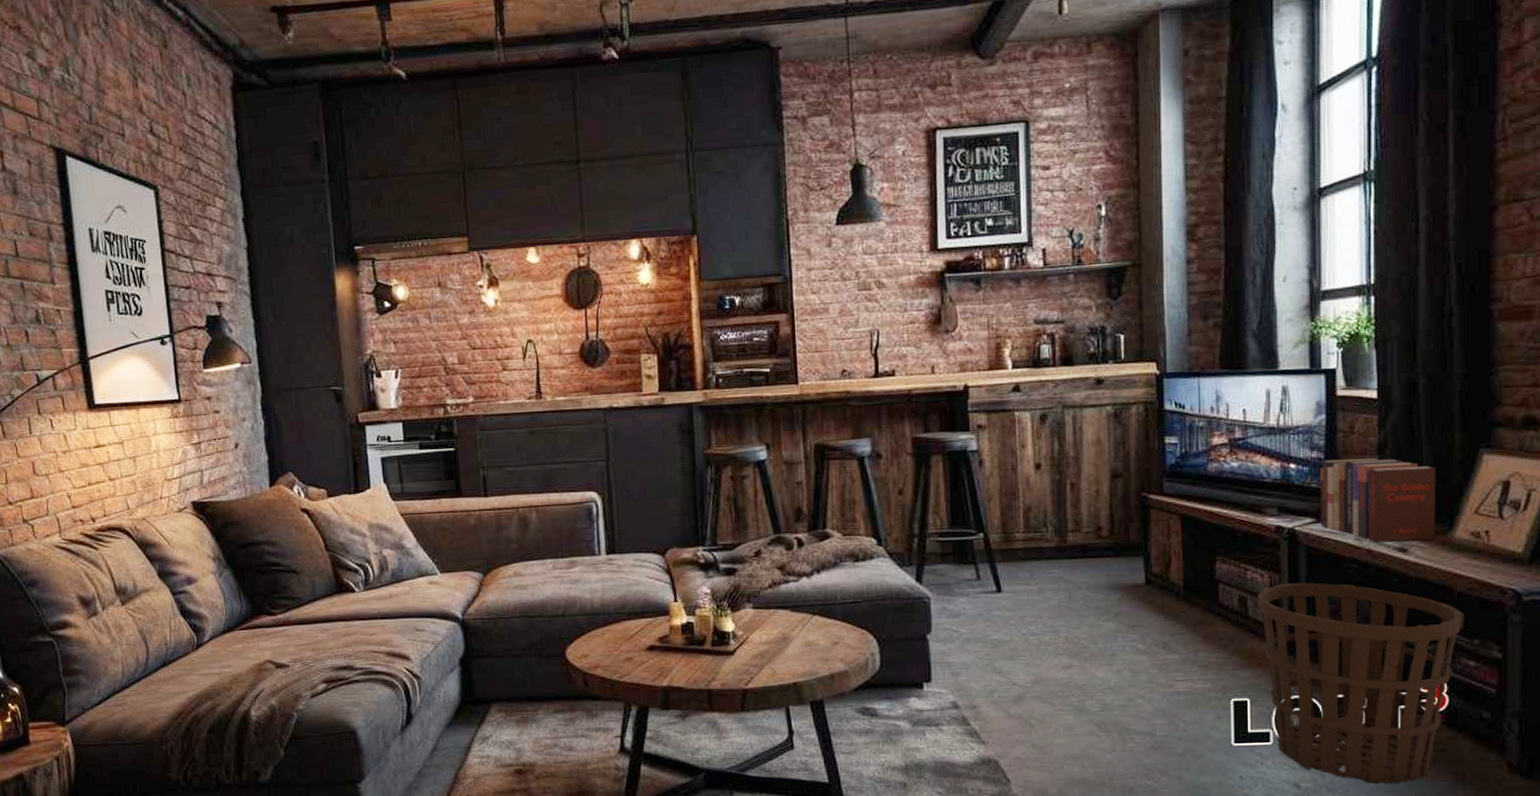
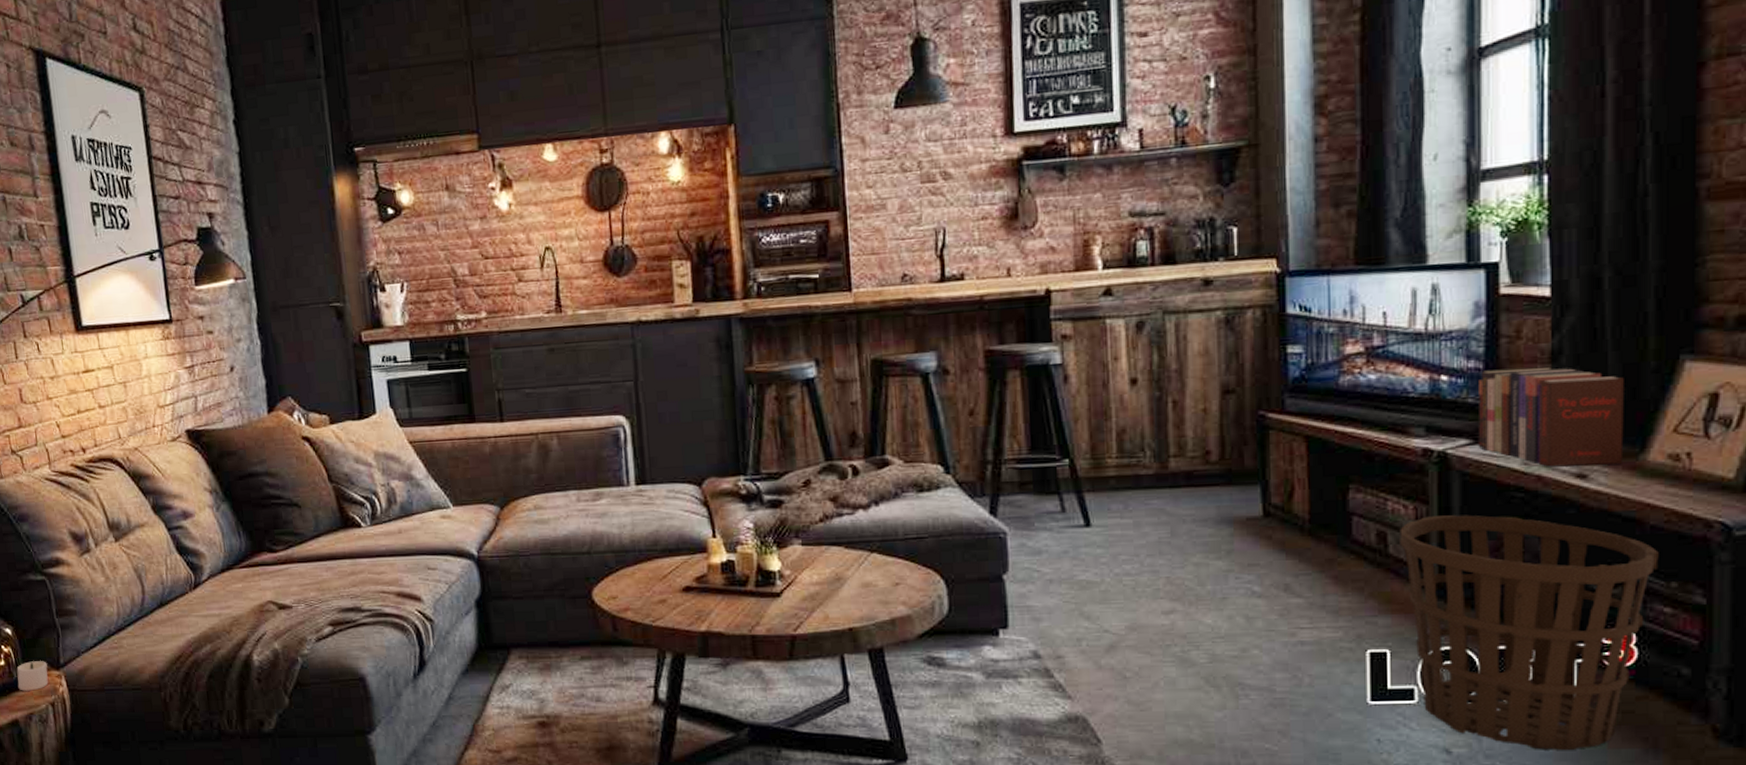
candle: none [23,718,54,747] -> present [16,661,49,691]

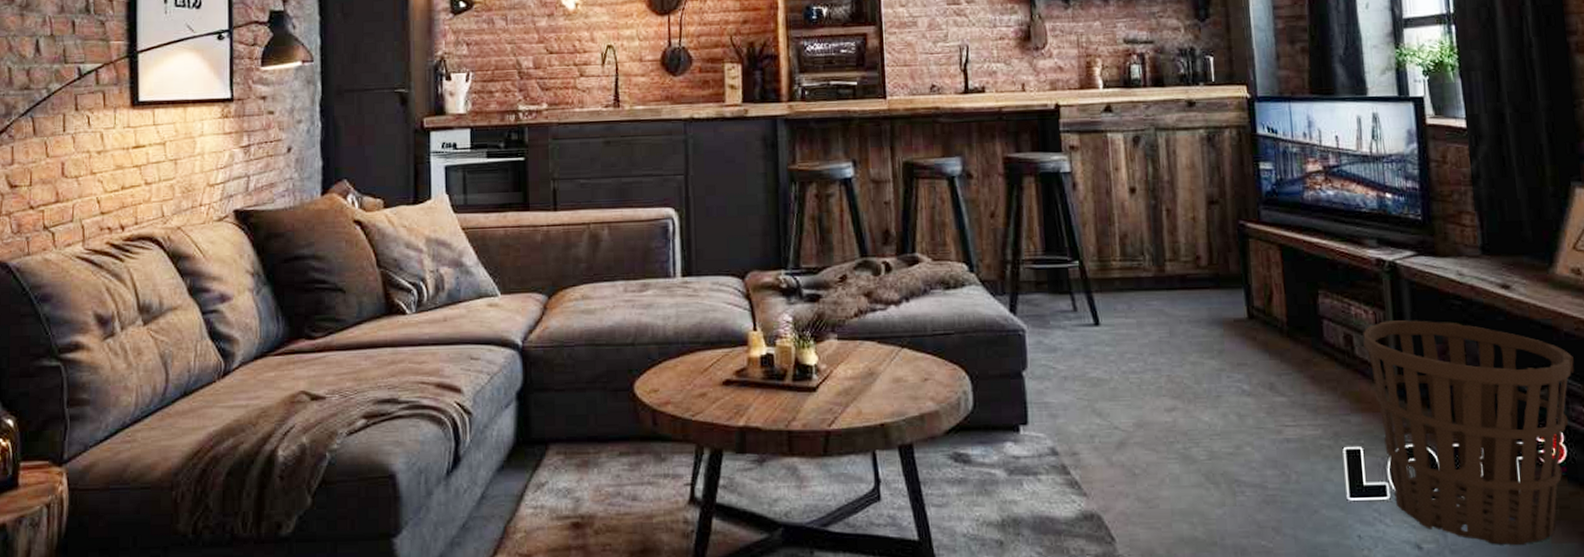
candle: present [16,661,49,691] -> none [11,456,49,491]
books: present [1477,368,1624,467] -> none [1416,189,1537,278]

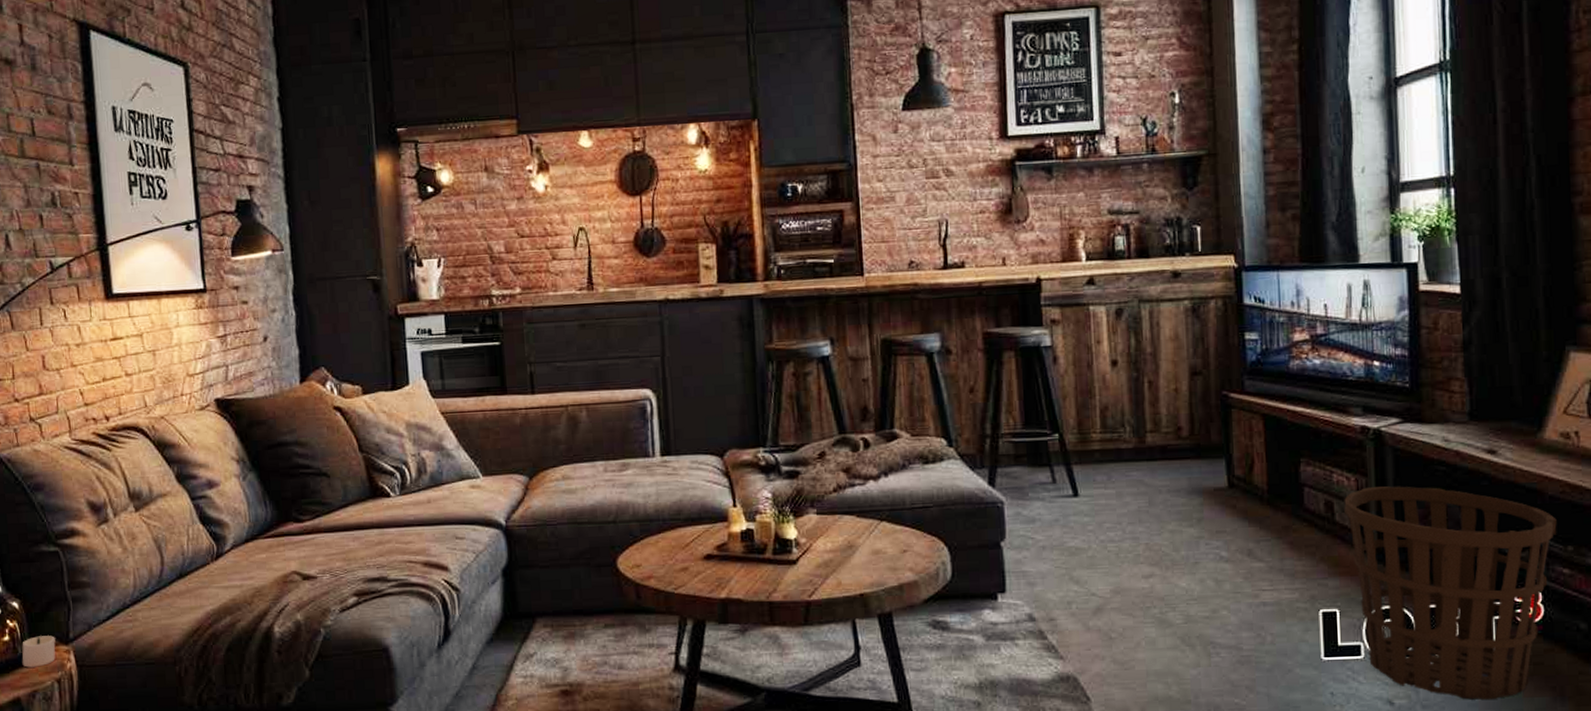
candle: none [11,456,49,491] -> present [22,635,56,668]

